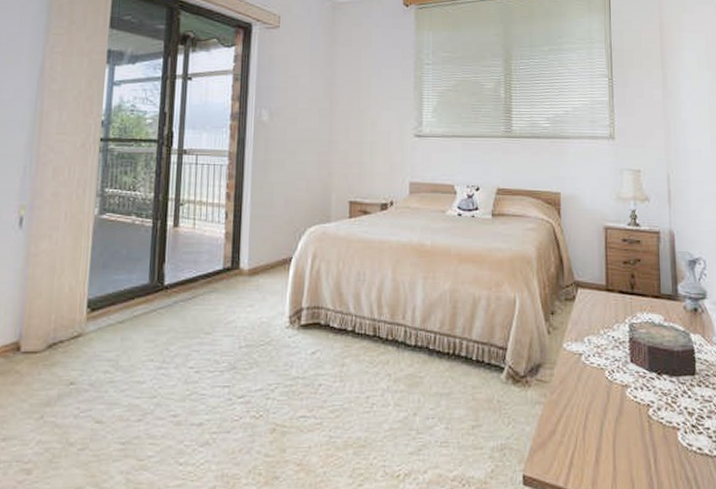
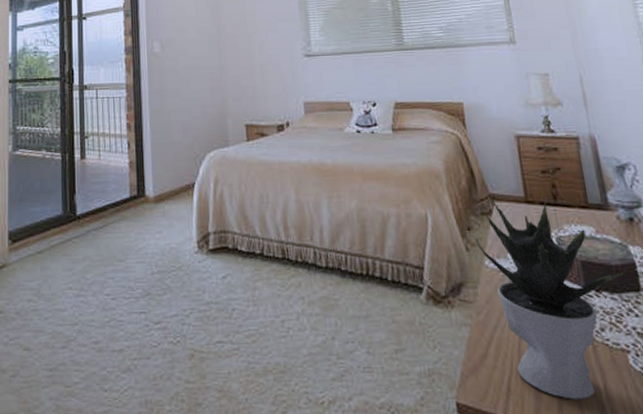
potted plant: none [557,285,687,472] -> present [475,198,627,400]

